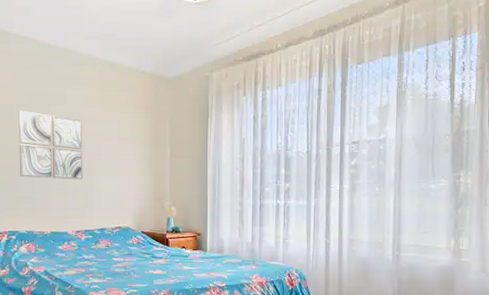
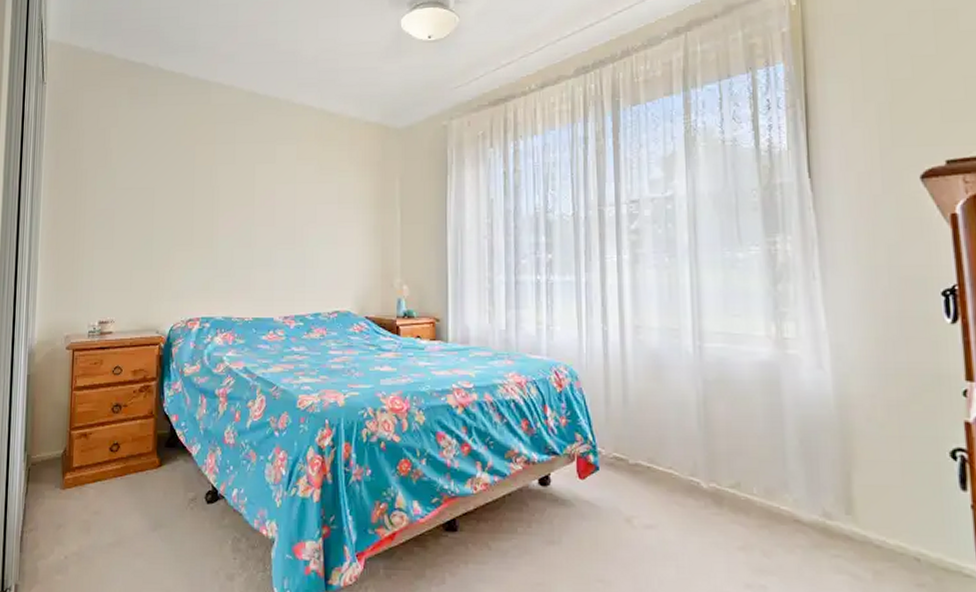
wall art: present [18,110,83,180] -> none [217,170,295,253]

